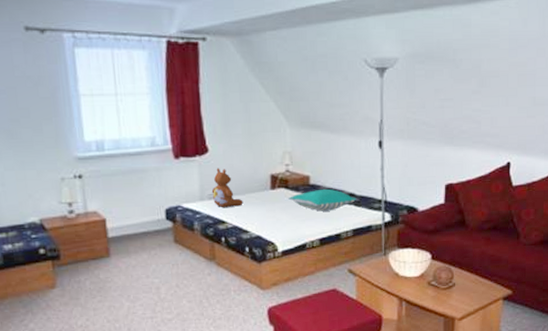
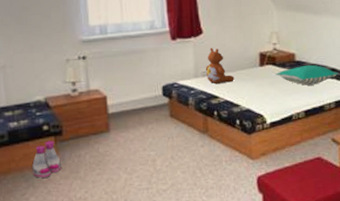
boots: none [29,264,60,304] -> present [31,140,61,178]

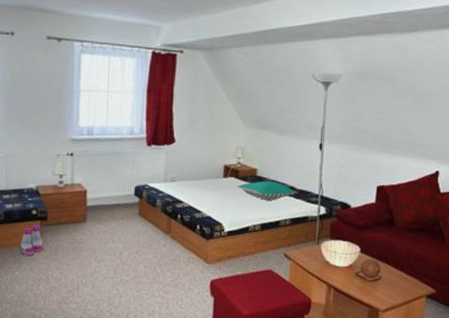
teddy bear: present [205,47,234,83] -> none [174,156,199,190]

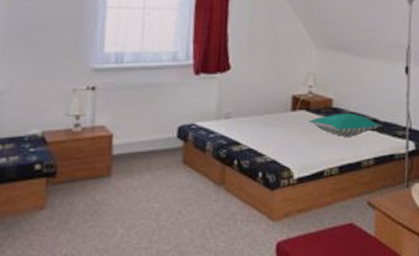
boots: present [19,223,43,256] -> none [14,182,50,227]

